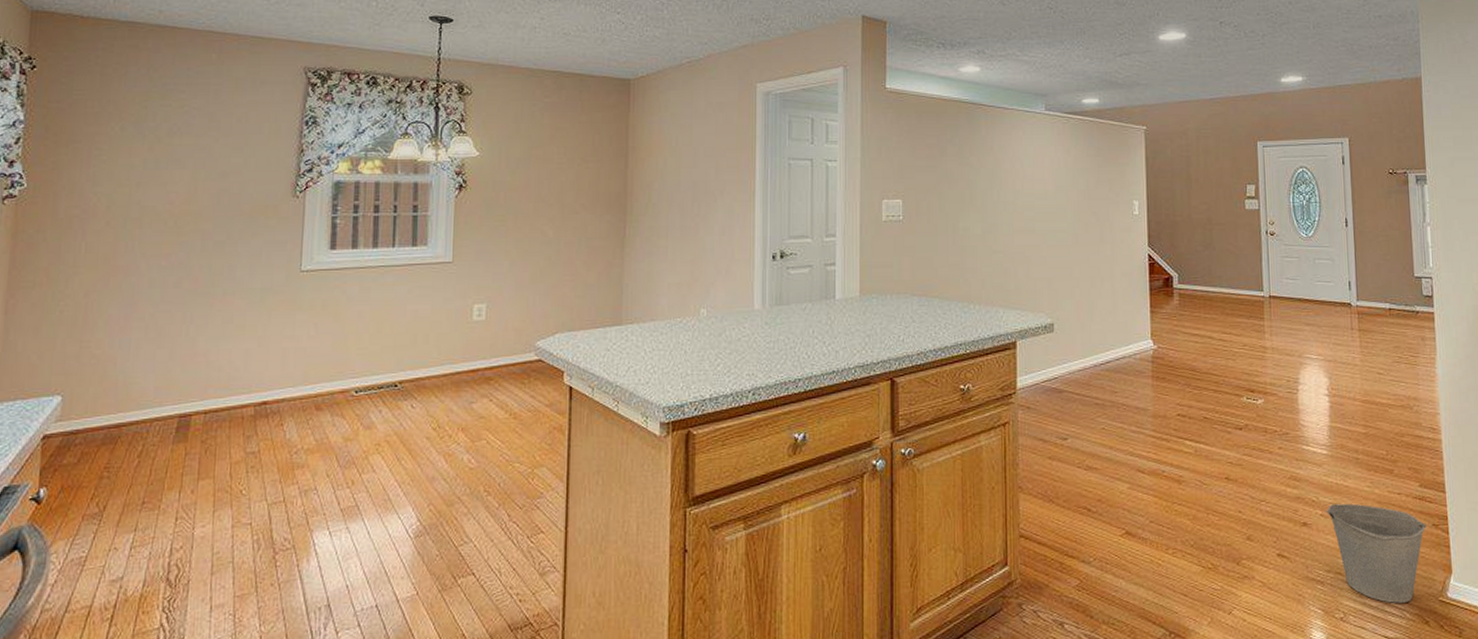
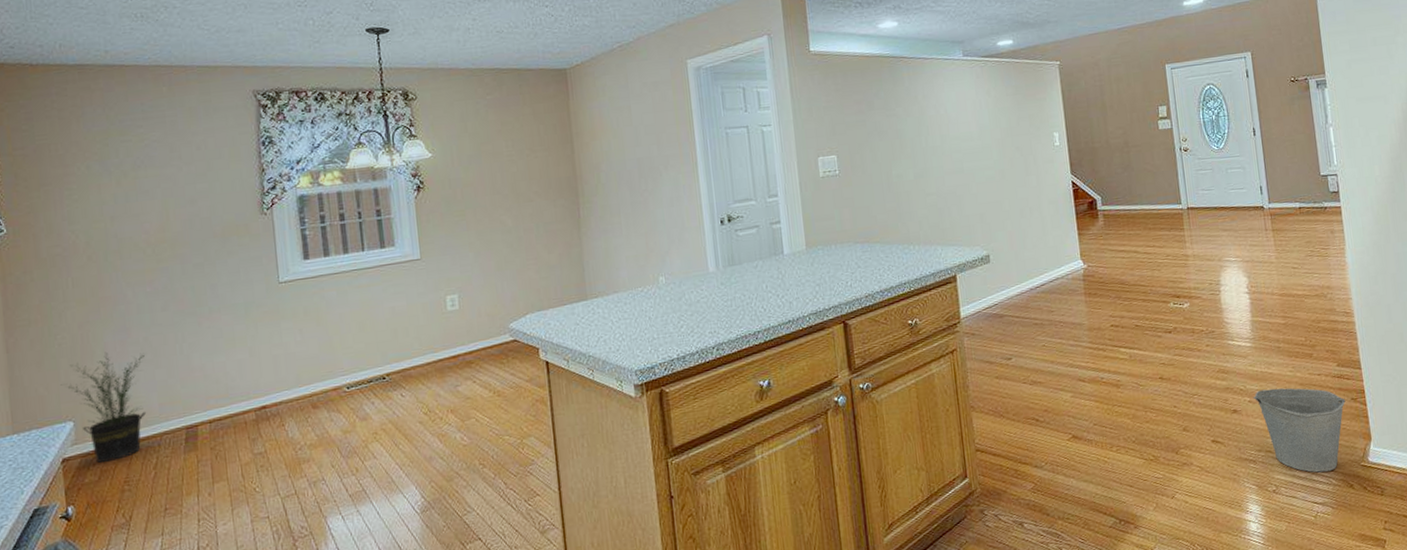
potted plant: none [55,324,148,445] -> present [60,351,147,463]

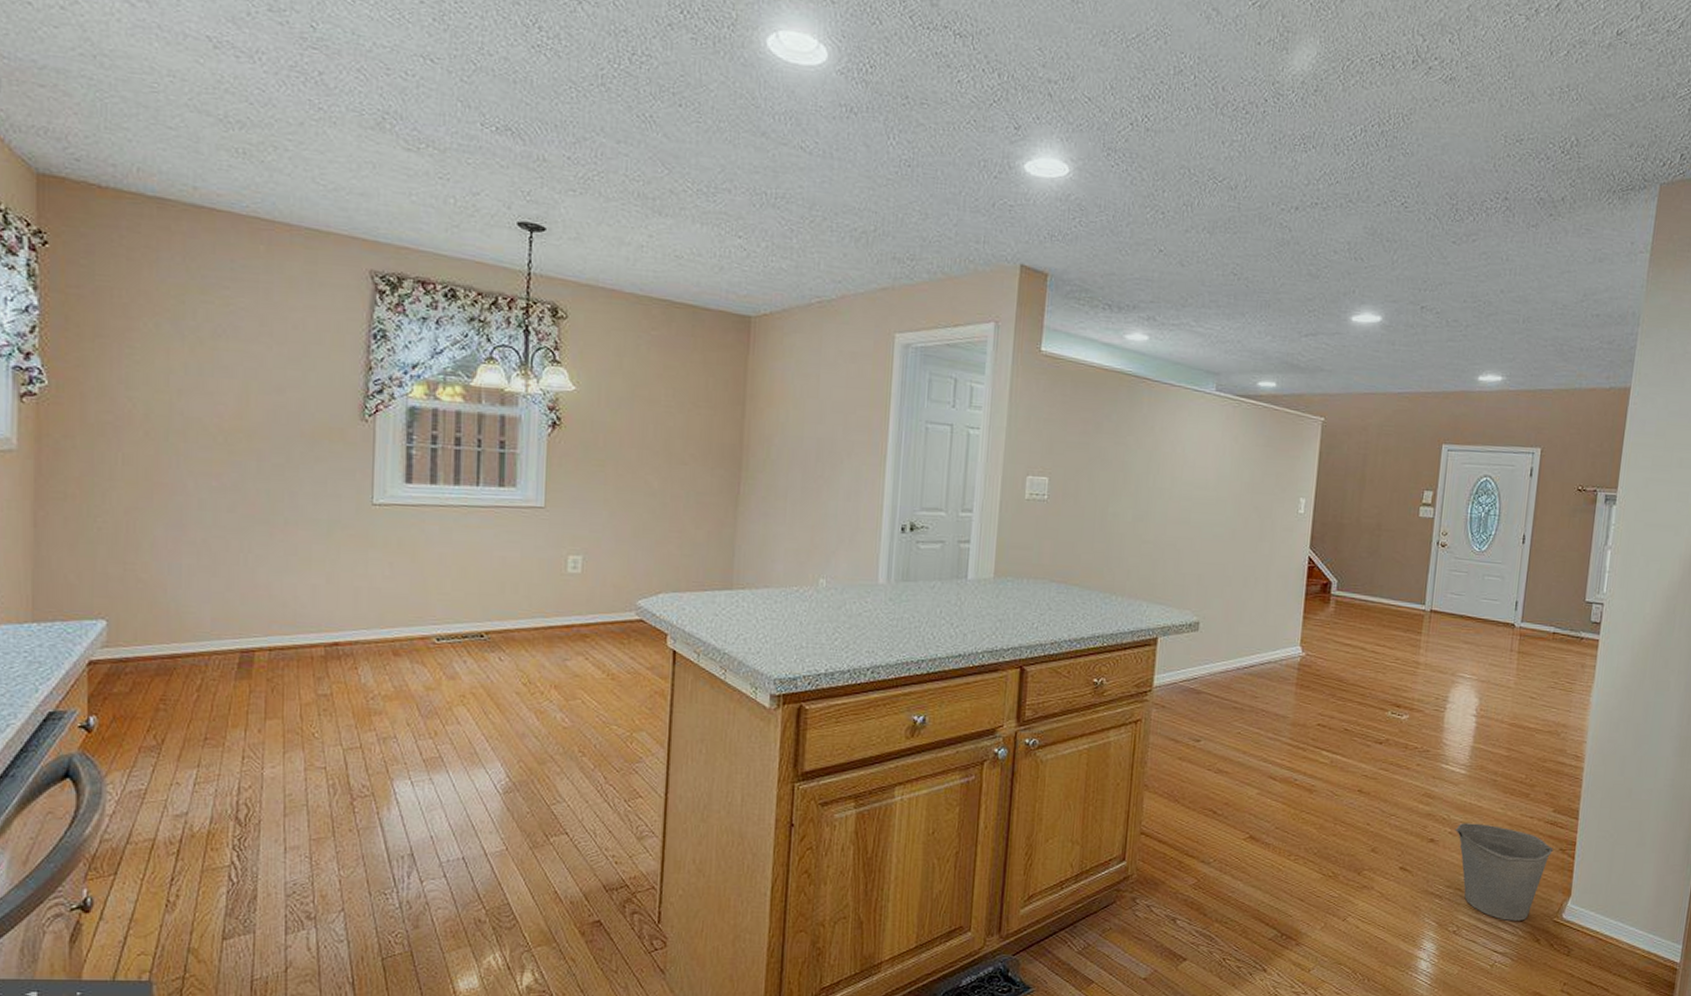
potted plant: present [60,351,147,463] -> none [95,547,200,674]

